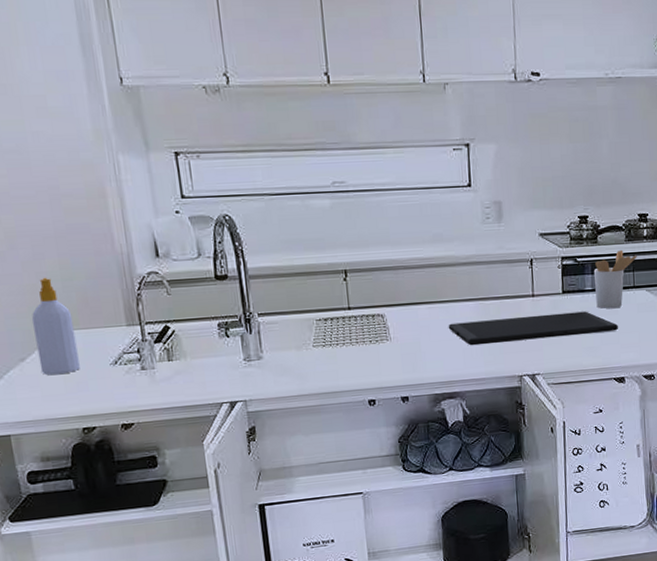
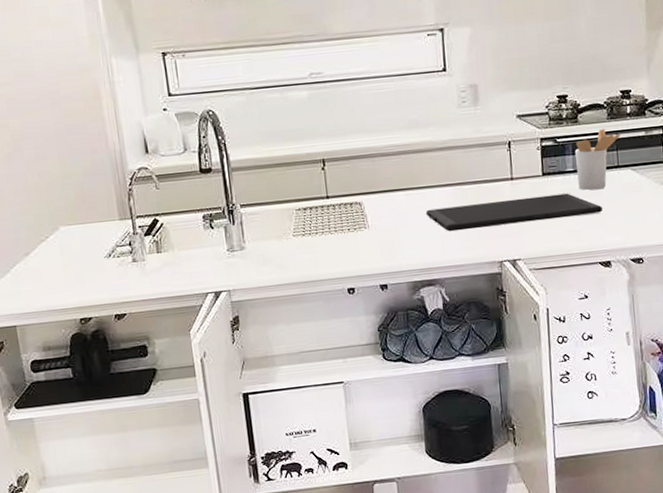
soap bottle: present [31,277,80,375] -> none [35,176,78,269]

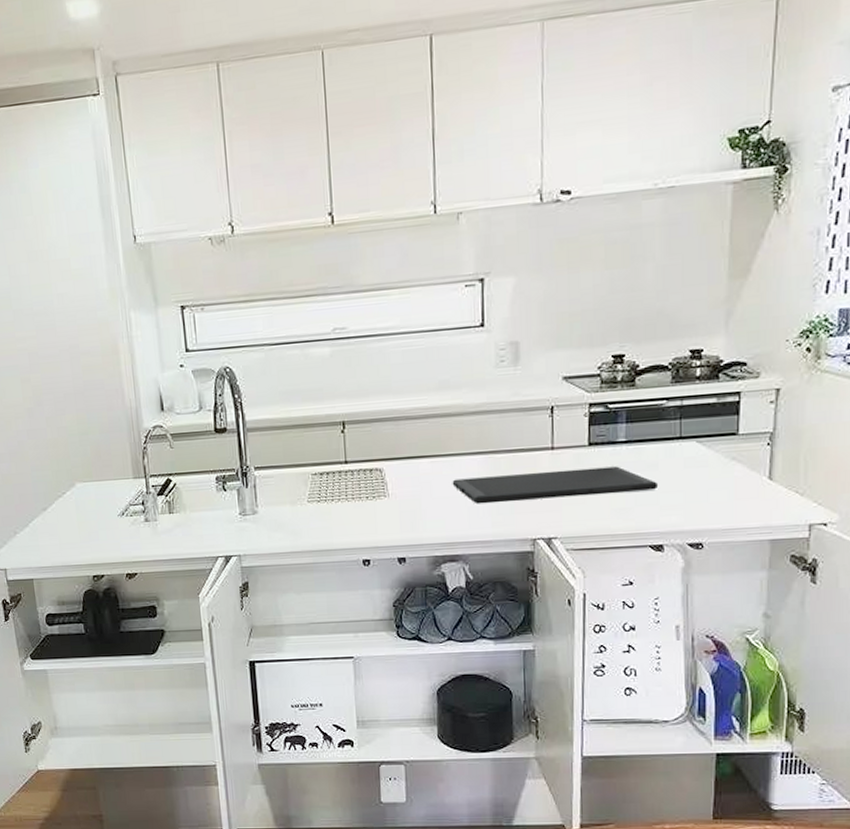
utensil holder: present [574,128,621,190] -> none [628,393,686,464]

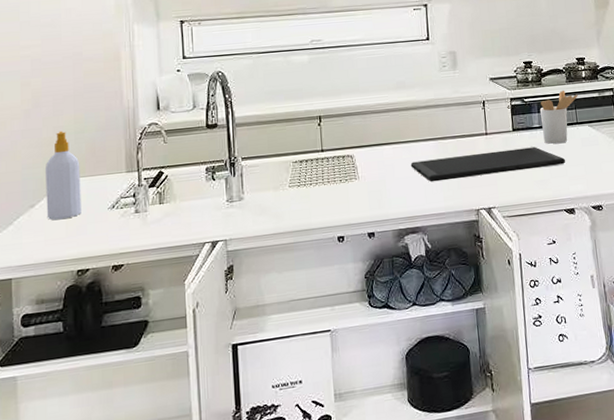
soap bottle: none [53,431,92,525] -> present [44,130,81,220]
utensil holder: none [628,393,686,464] -> present [539,90,578,144]

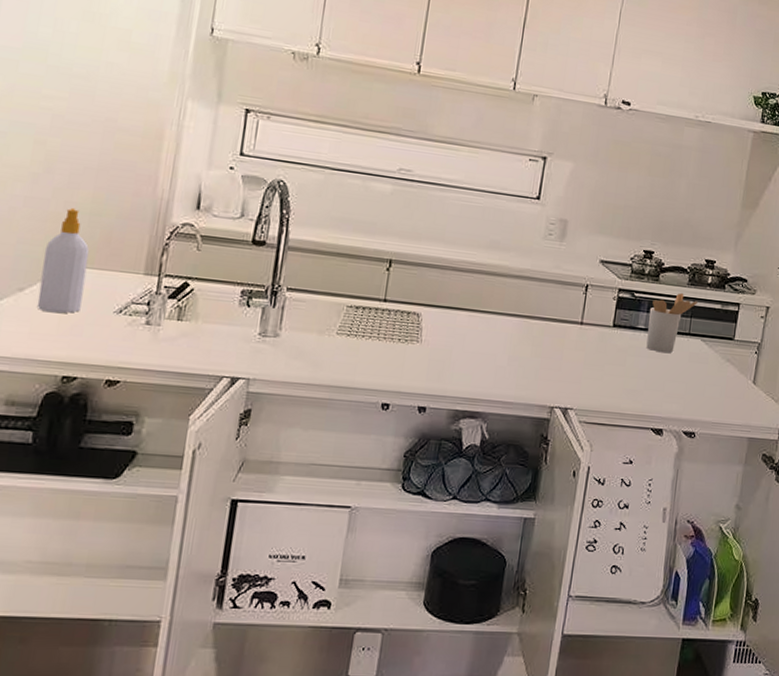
cutting board: present [410,147,566,182] -> none [485,336,666,377]

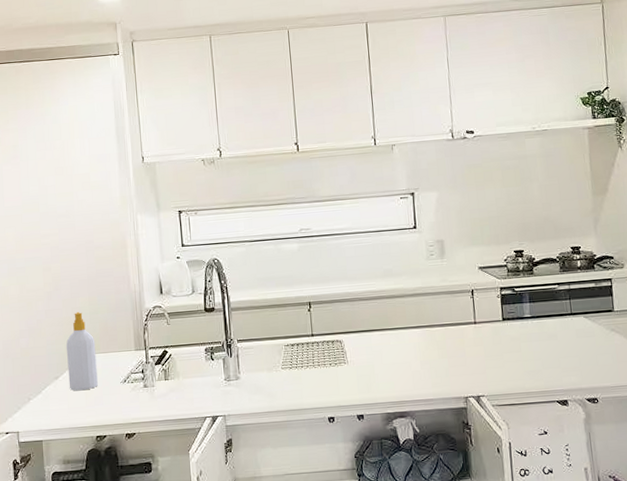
utensil holder: present [646,292,698,353] -> none [531,279,573,335]

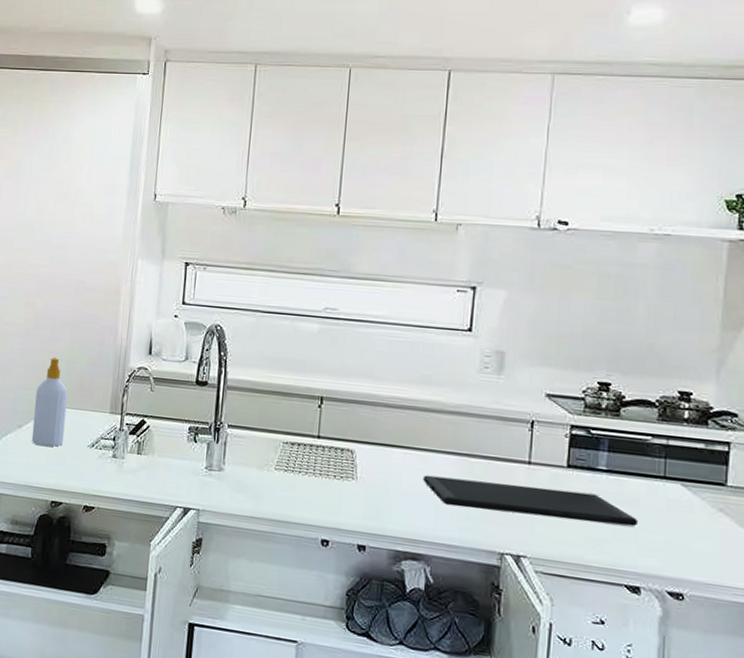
cutting board: none [398,337,559,369] -> present [422,475,639,527]

